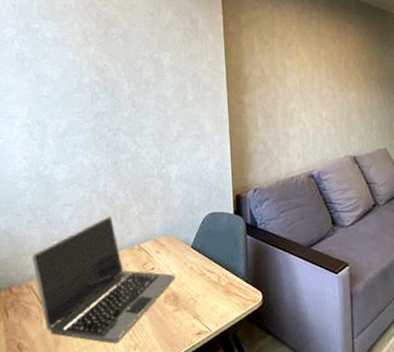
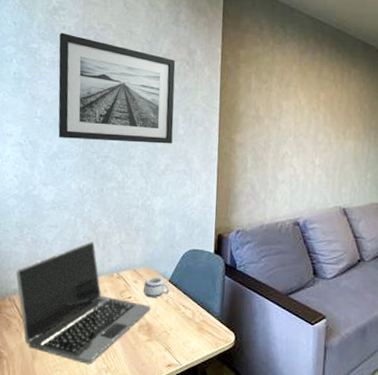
wall art: none [61,11,183,115] -> present [58,32,176,144]
mug: none [166,244,193,267] -> present [143,276,170,298]

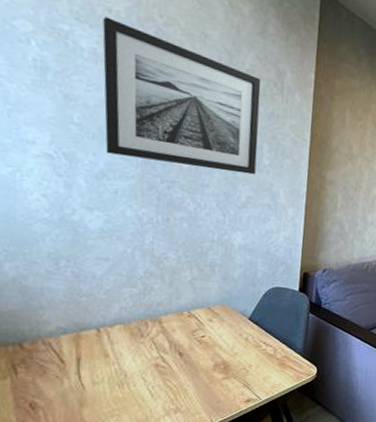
laptop: present [16,241,151,364] -> none [51,277,228,407]
mug: present [143,276,170,298] -> none [219,315,250,337]

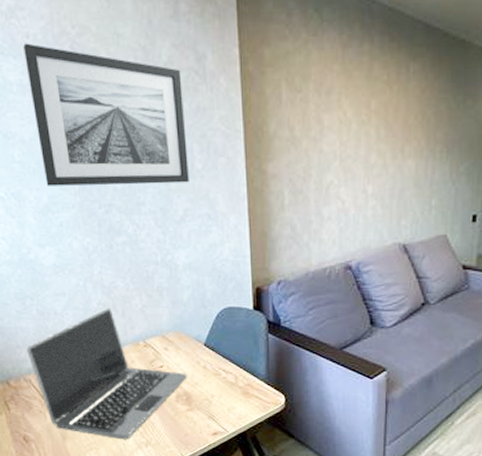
laptop: none [51,277,228,407] -> present [26,308,187,440]

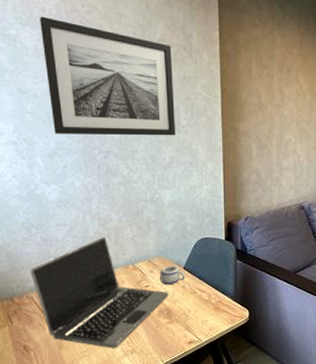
mug: none [176,341,206,365] -> present [160,265,185,285]

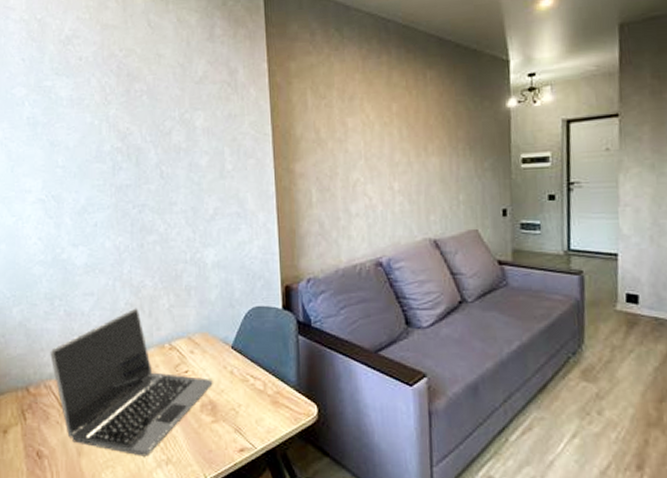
wall art: present [40,16,176,136] -> none [76,64,220,189]
mug: present [160,265,185,285] -> none [202,344,233,370]

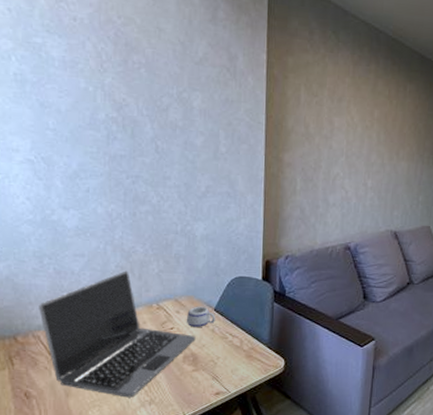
mug: none [202,344,233,370] -> present [187,306,215,328]

